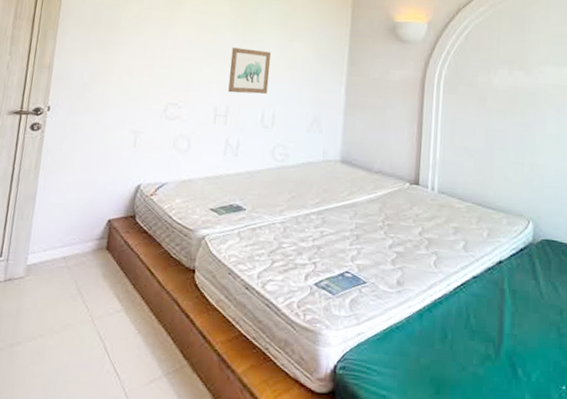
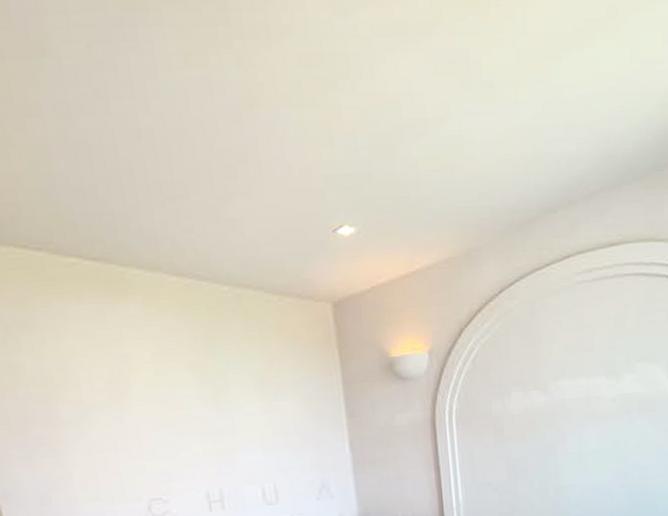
wall art: present [228,47,271,94] -> none [207,418,263,474]

